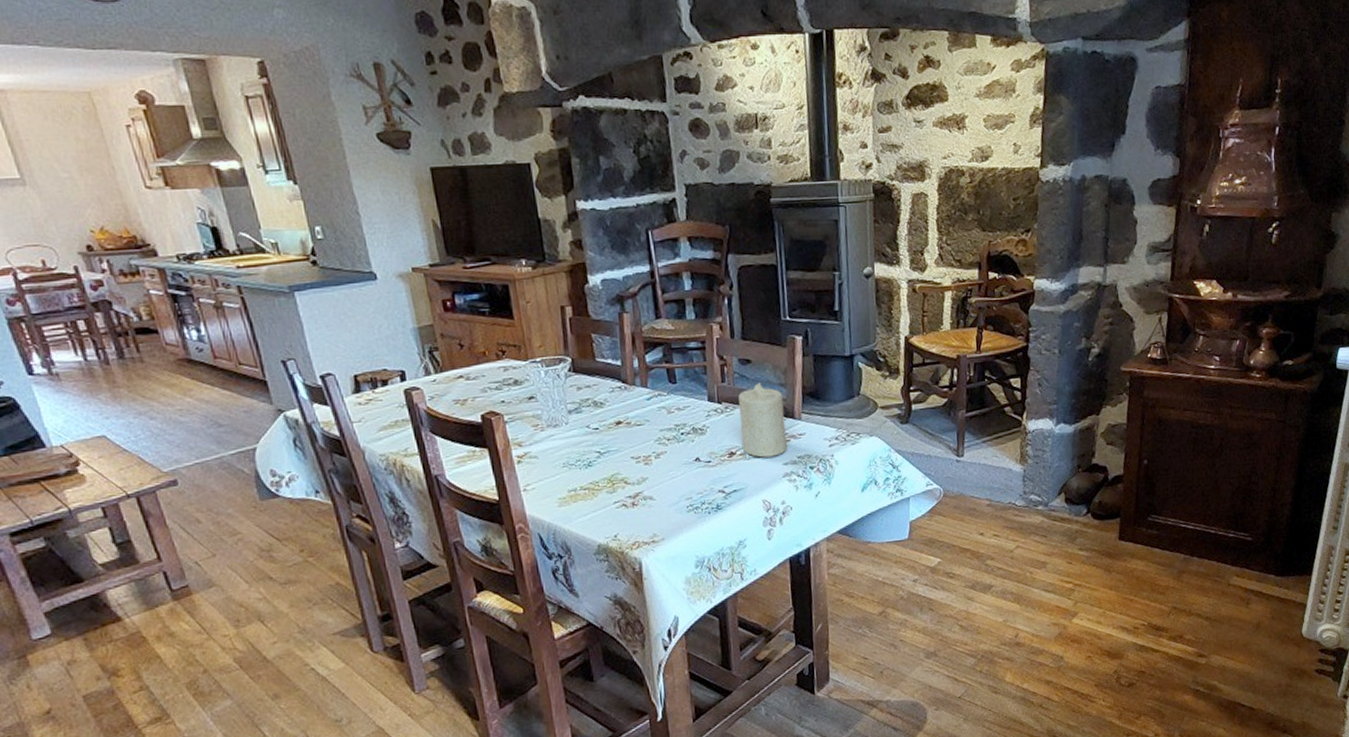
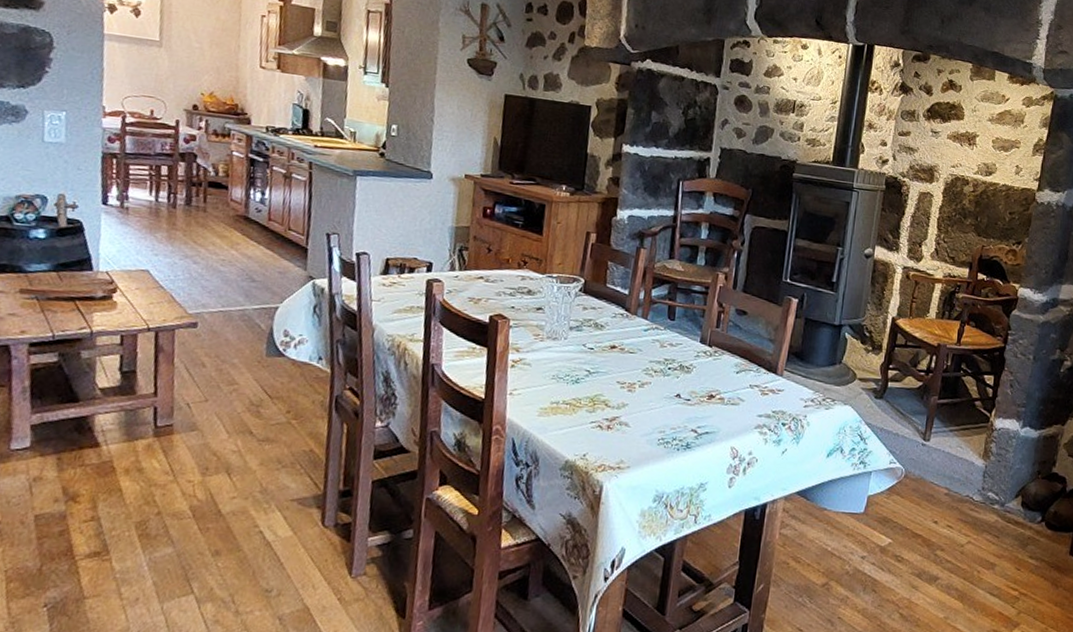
candle: present [738,383,787,458] -> none [722,334,770,407]

